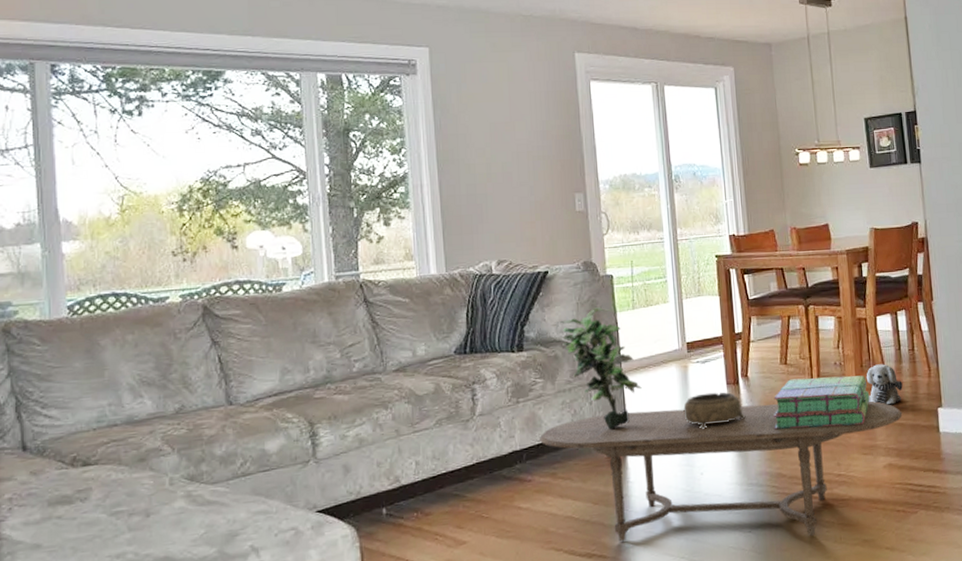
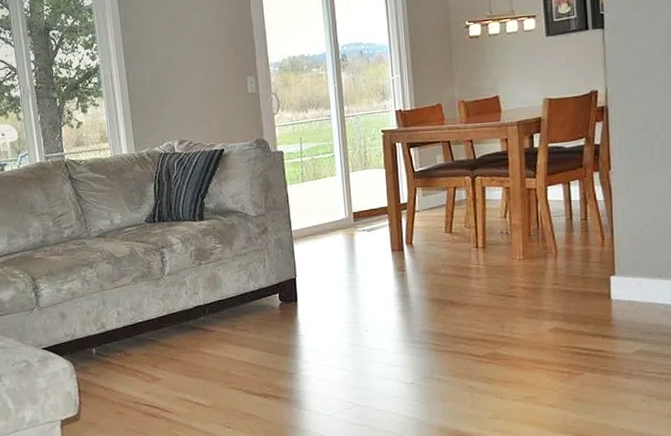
coffee table: present [540,401,903,542] -> none [220,268,571,390]
potted plant: present [560,306,642,429] -> none [236,179,311,289]
decorative bowl: present [683,392,746,429] -> none [350,258,410,291]
stack of books: present [772,375,870,430] -> none [436,244,537,293]
plush toy: present [866,364,903,405] -> none [534,233,573,272]

